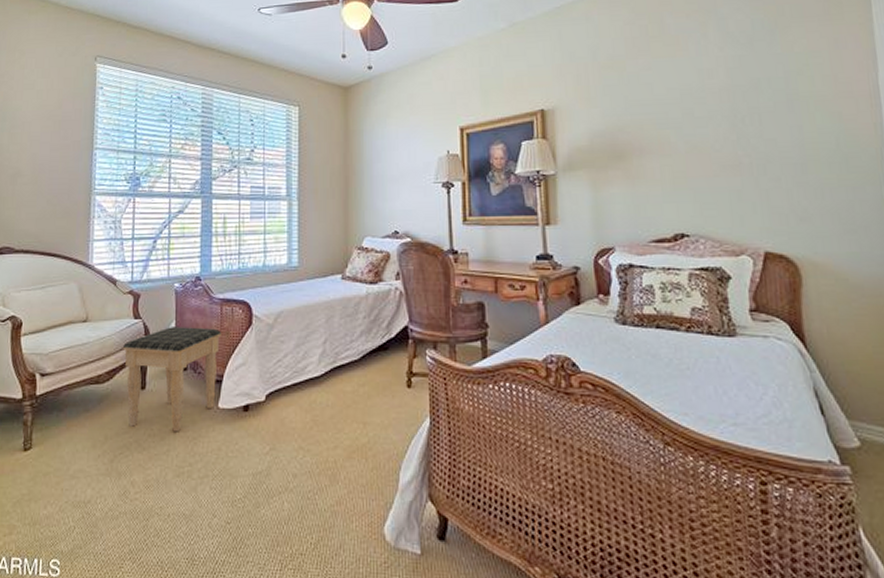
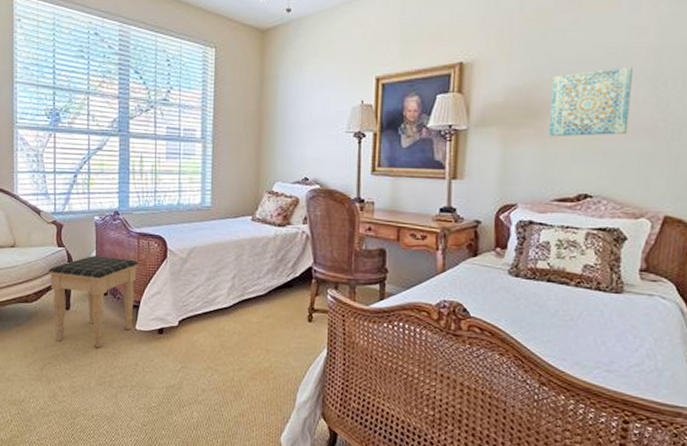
wall art: none [633,106,714,178] -> present [548,66,632,137]

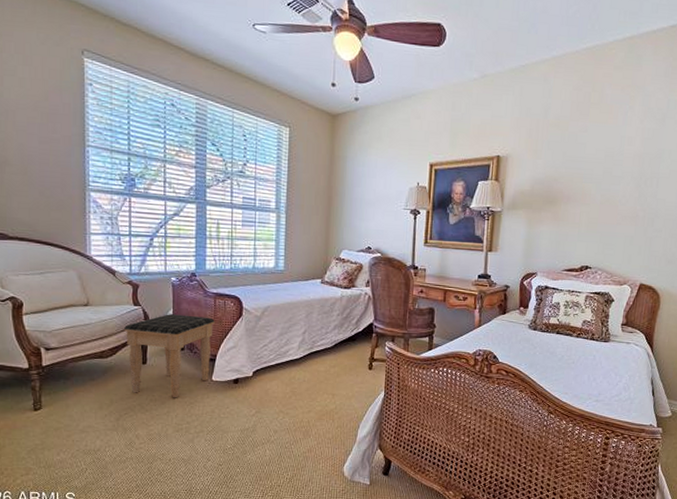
wall art: present [548,66,632,137] -> none [561,167,623,221]

